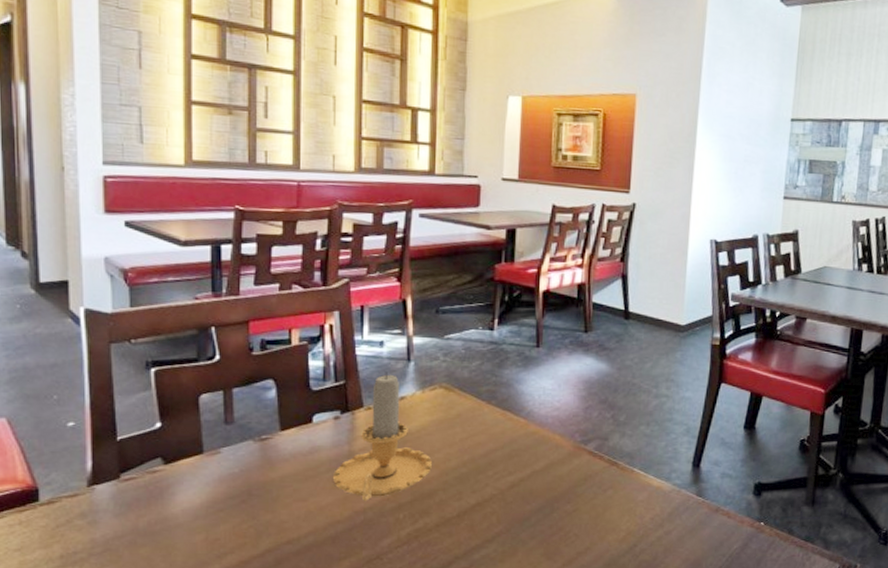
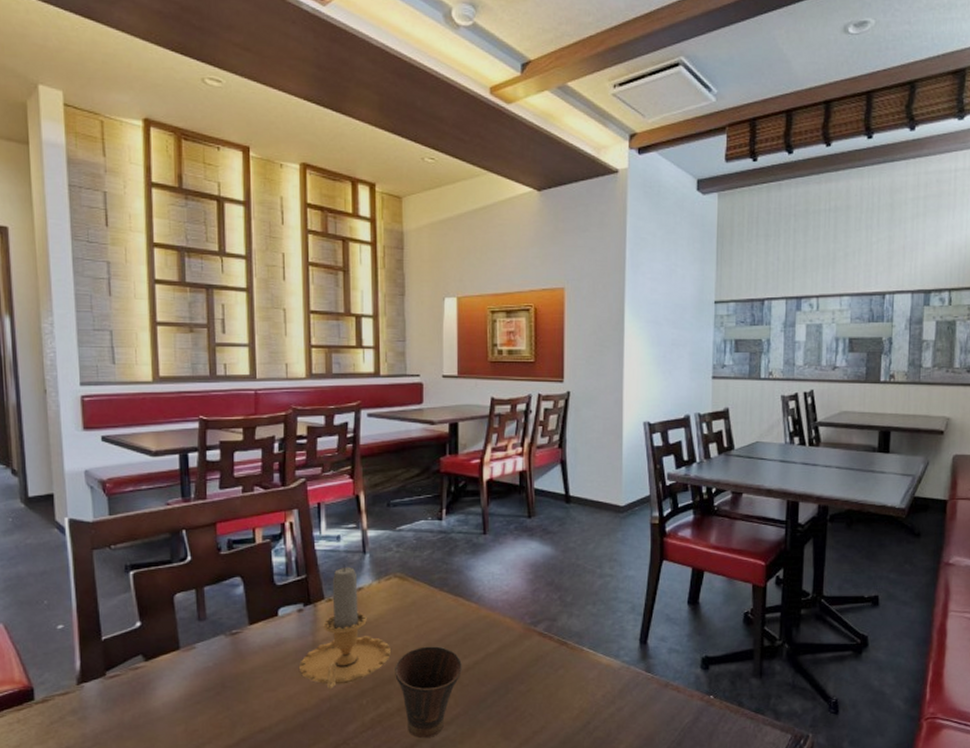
cup: none [435,461,508,556] -> present [395,646,463,739]

